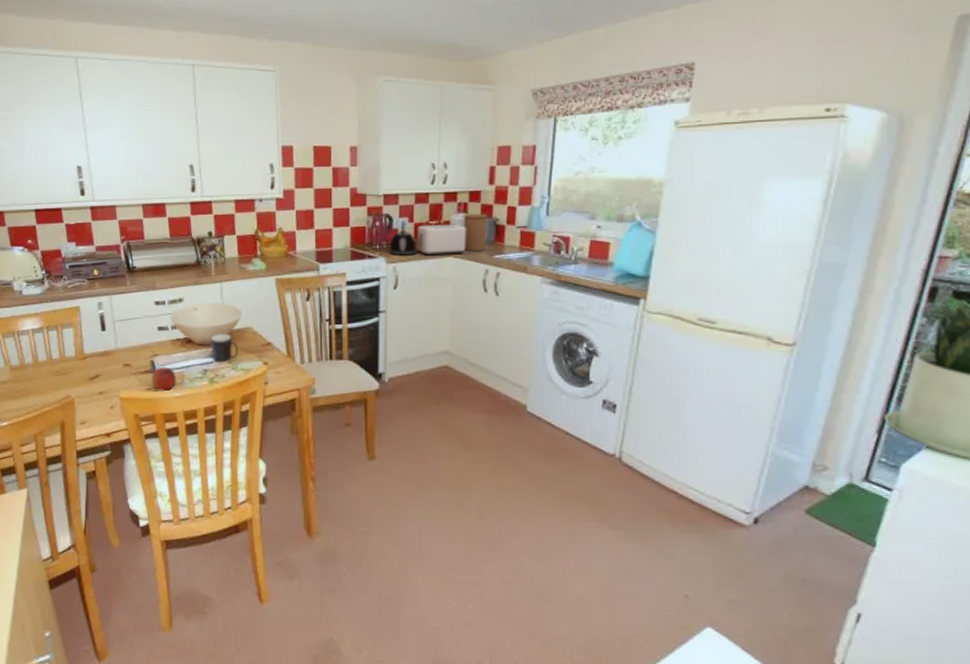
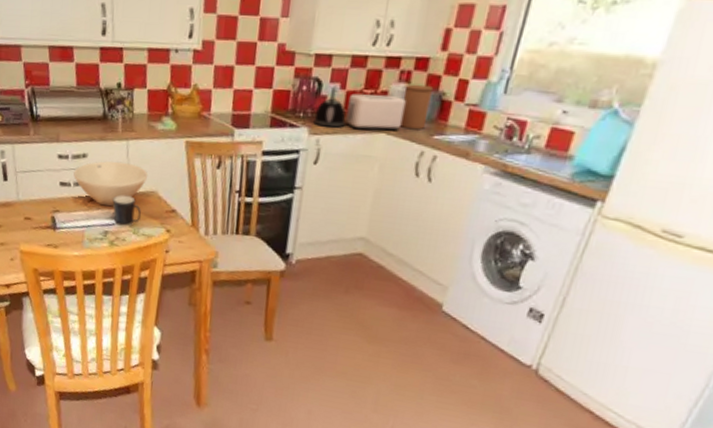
fruit: present [151,367,176,392] -> none [51,224,76,249]

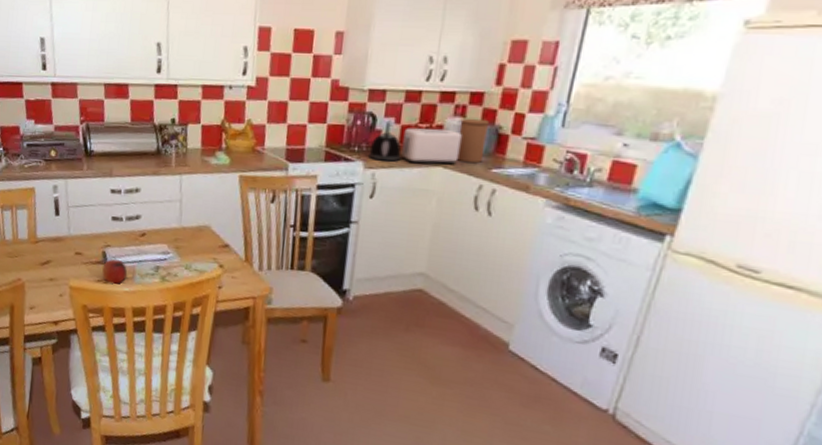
fruit: none [51,224,76,249] -> present [102,259,127,285]
bowl: present [73,161,148,207] -> none [126,195,202,241]
mug: present [112,194,142,228] -> none [164,229,194,263]

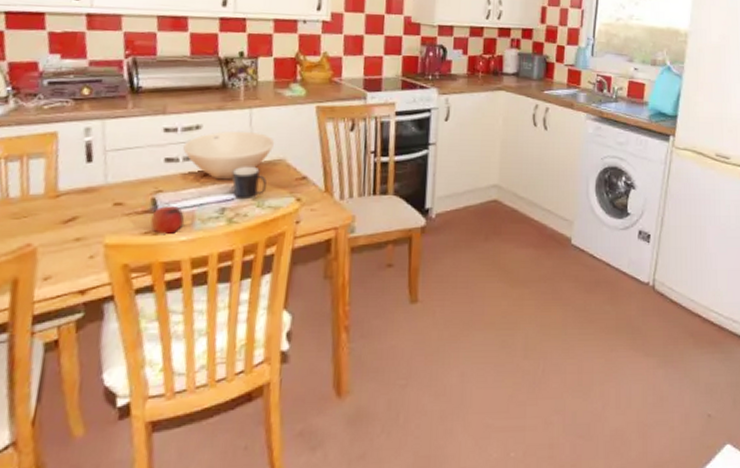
bowl: none [126,195,202,241] -> present [183,131,275,180]
mug: none [164,229,194,263] -> present [231,166,267,201]
kettle: present [368,120,401,163] -> none [442,52,470,89]
toaster: present [401,128,462,165] -> none [470,58,518,89]
canister: present [457,118,490,164] -> none [516,49,539,87]

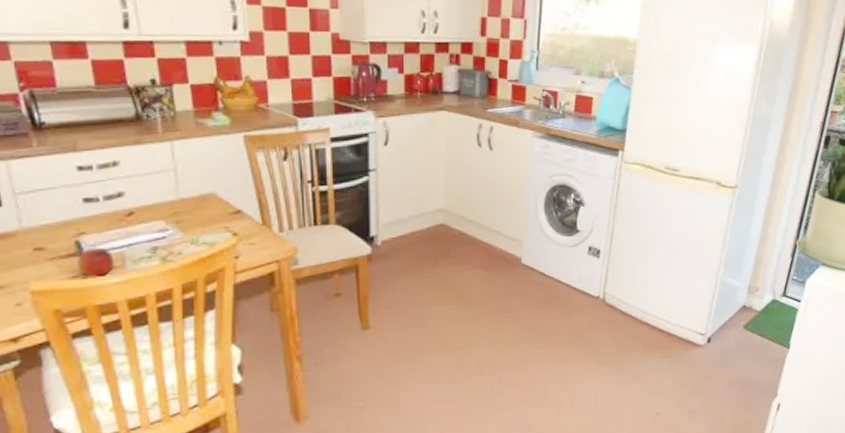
bowl: present [183,131,275,180] -> none [102,165,203,218]
mug: present [231,166,267,201] -> none [159,202,200,239]

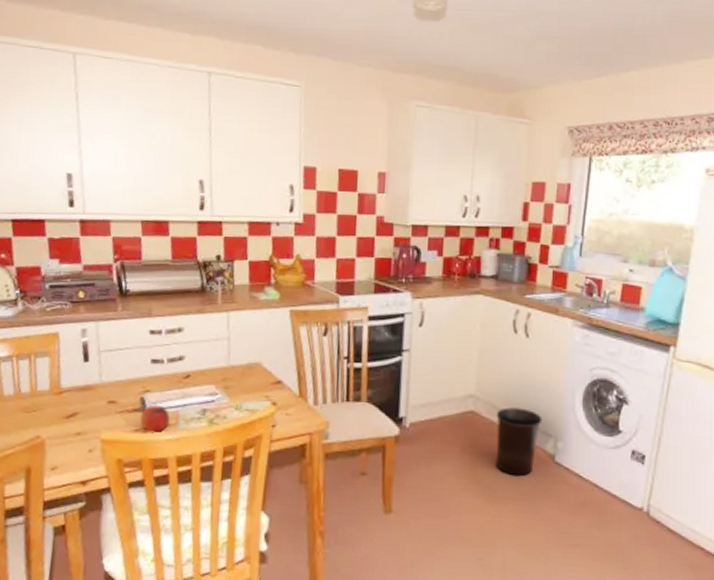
waste bin: none [465,217,509,281] -> present [495,407,543,477]

